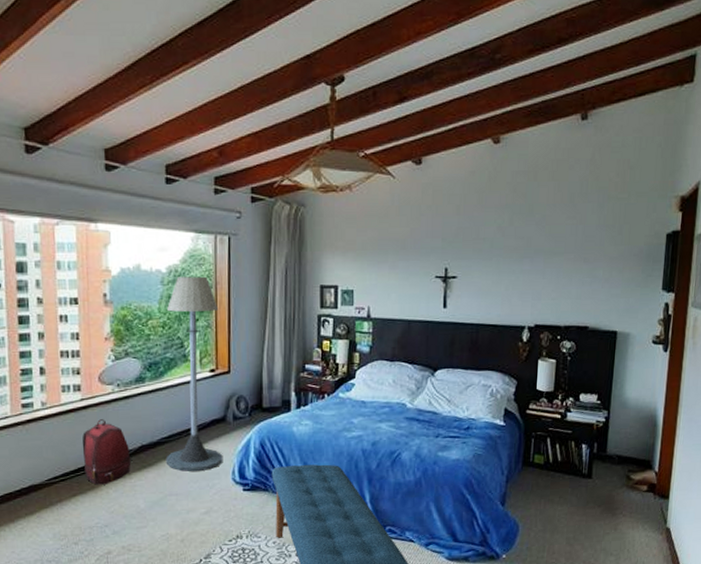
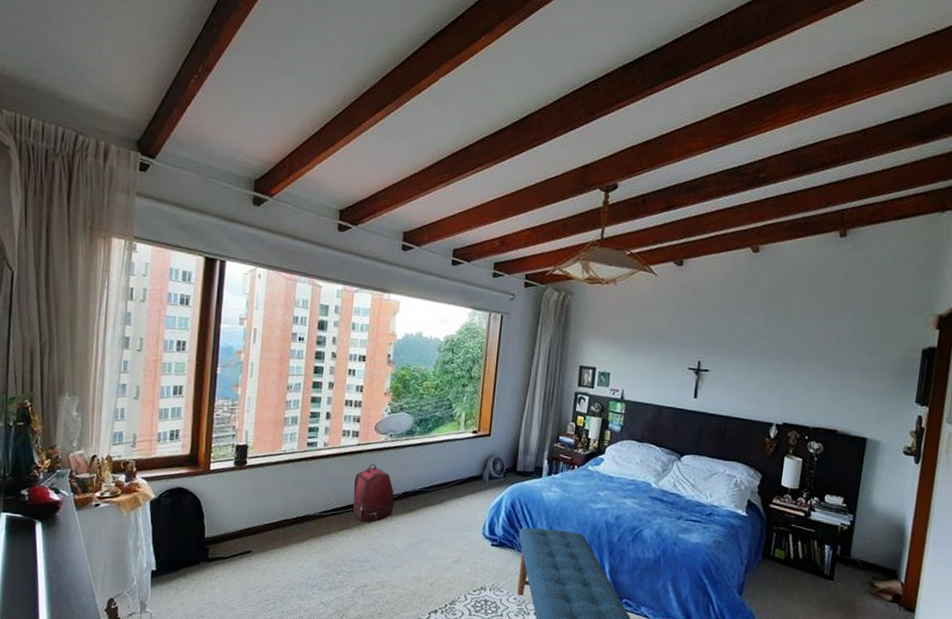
floor lamp: present [165,276,222,472] -> none [424,346,487,522]

